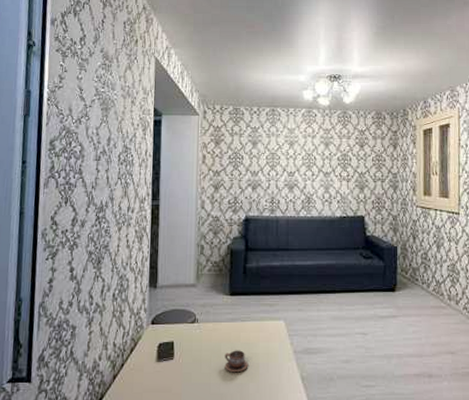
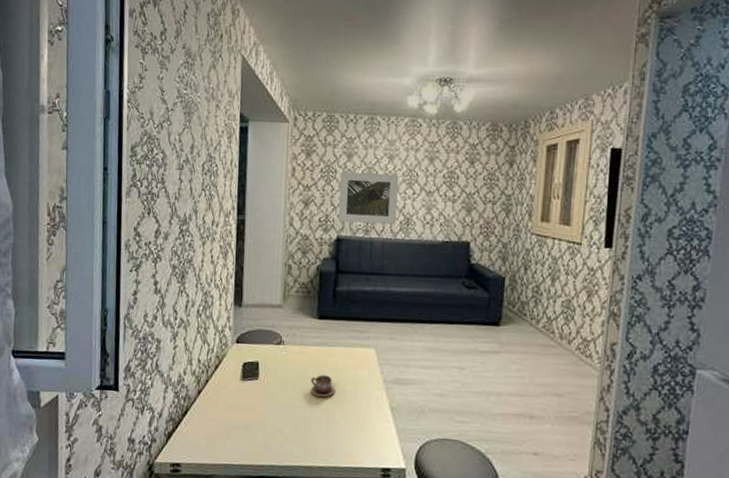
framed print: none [246,157,298,203] -> present [339,171,398,225]

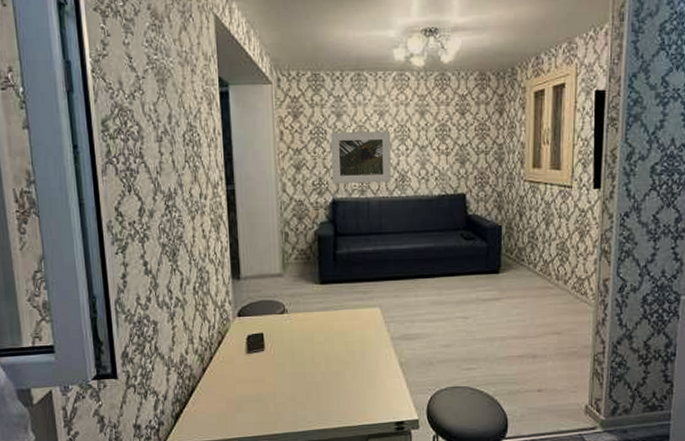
cup: present [310,375,336,397] -> none [318,339,344,361]

